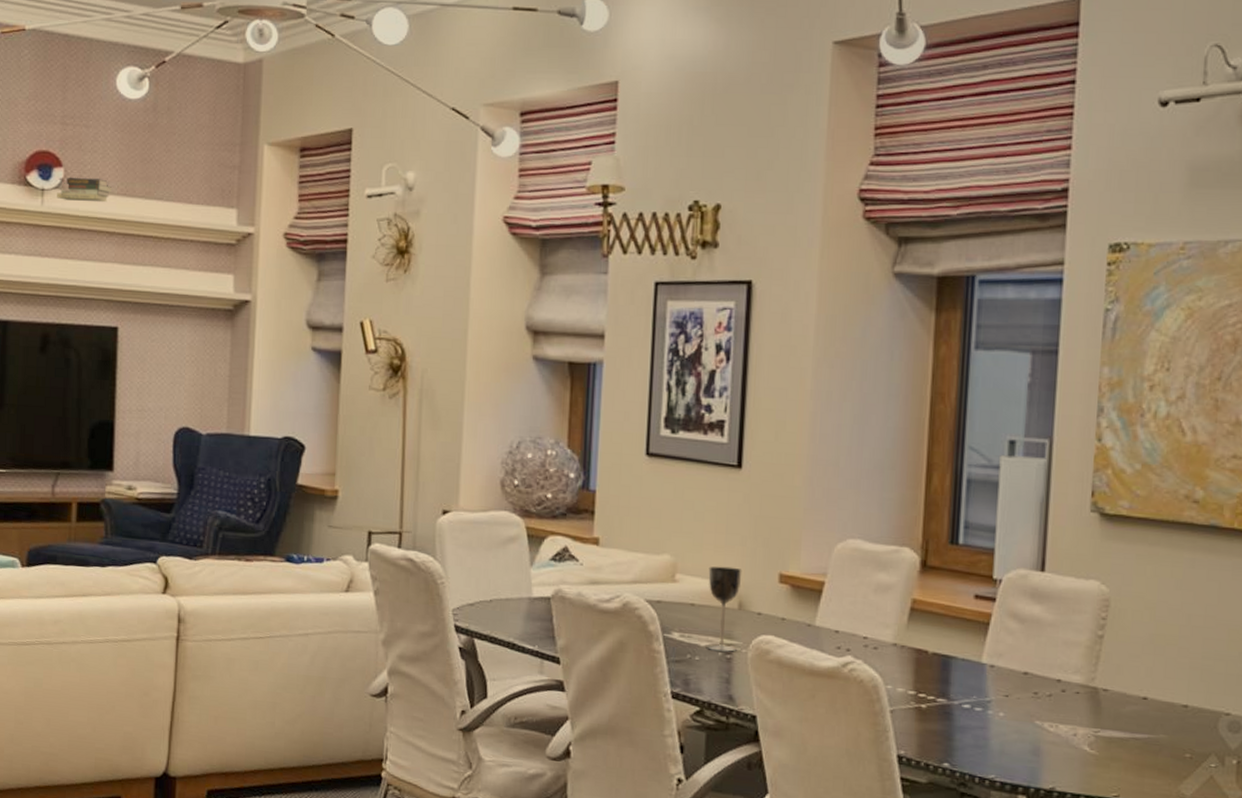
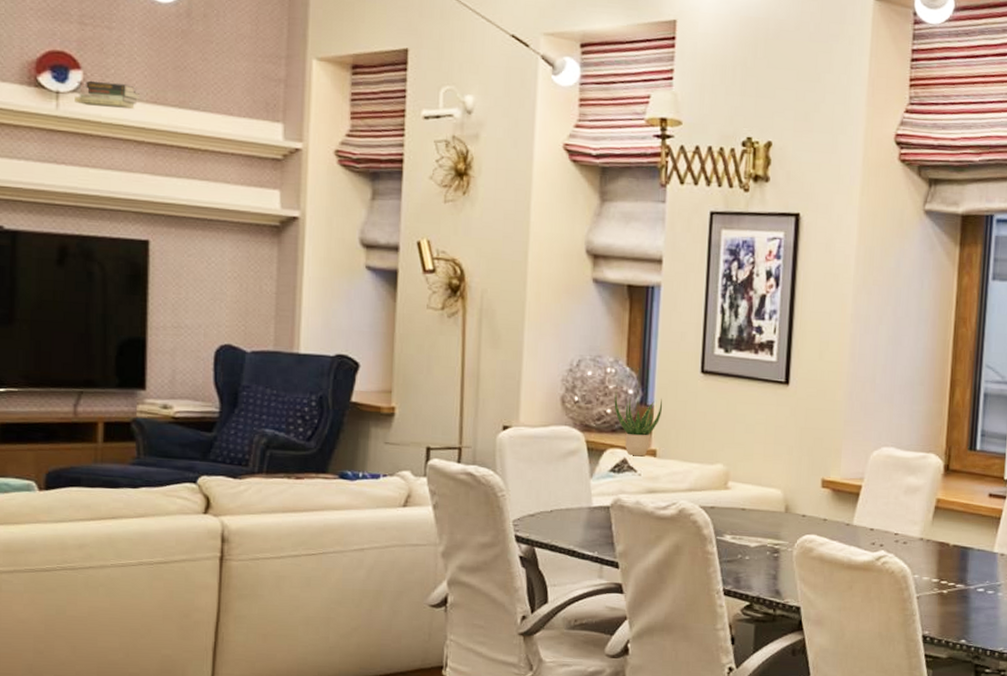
potted plant: none [555,474,605,545] -> present [614,390,662,457]
wine glass: present [707,566,742,652] -> none [756,473,789,551]

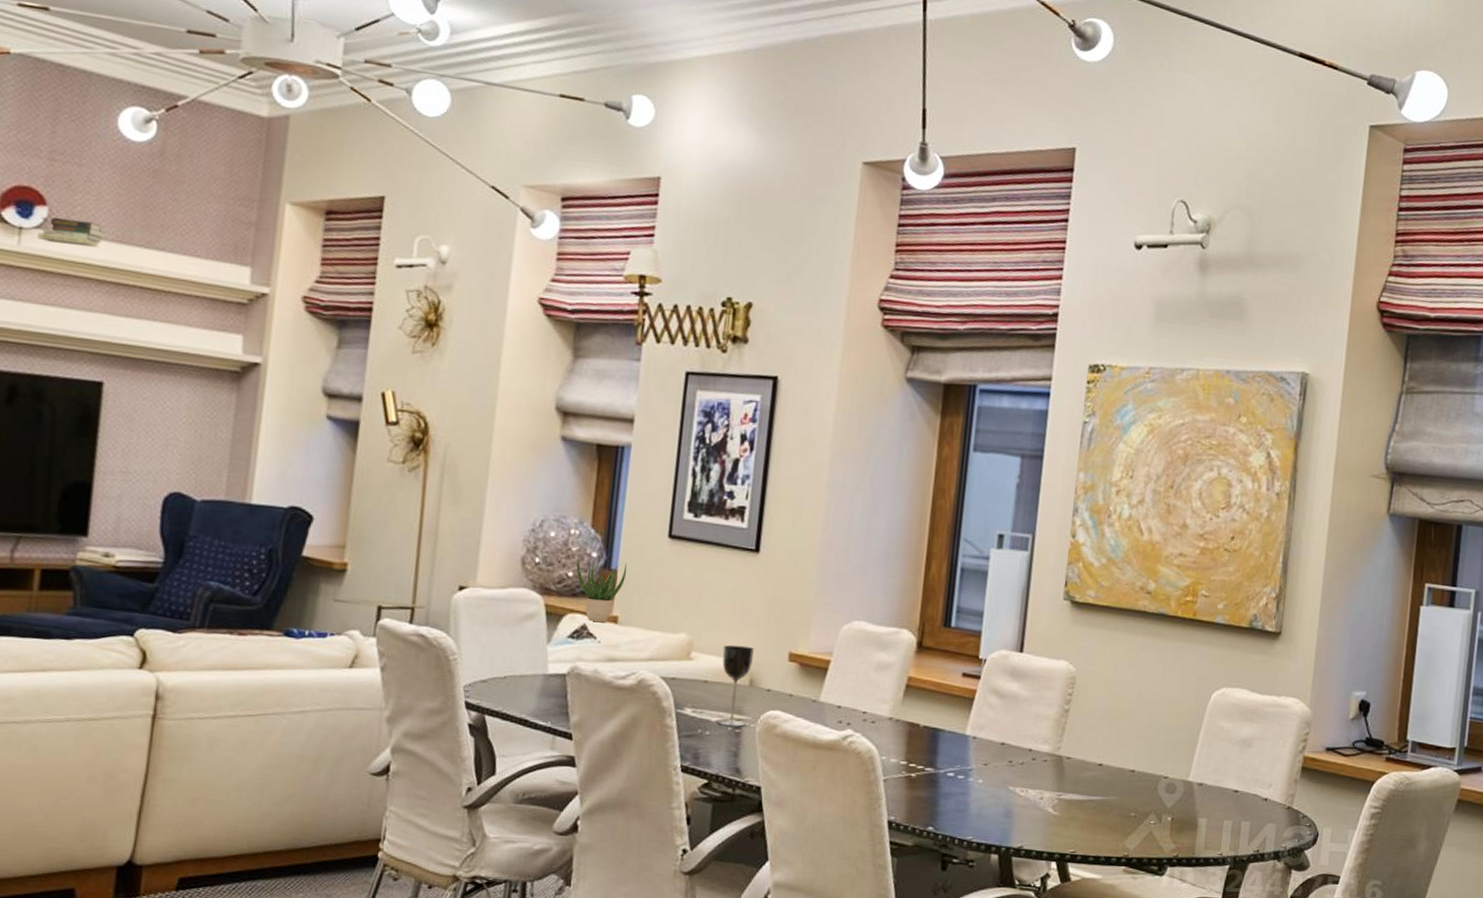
wine glass: none [756,473,789,551] -> present [717,644,755,727]

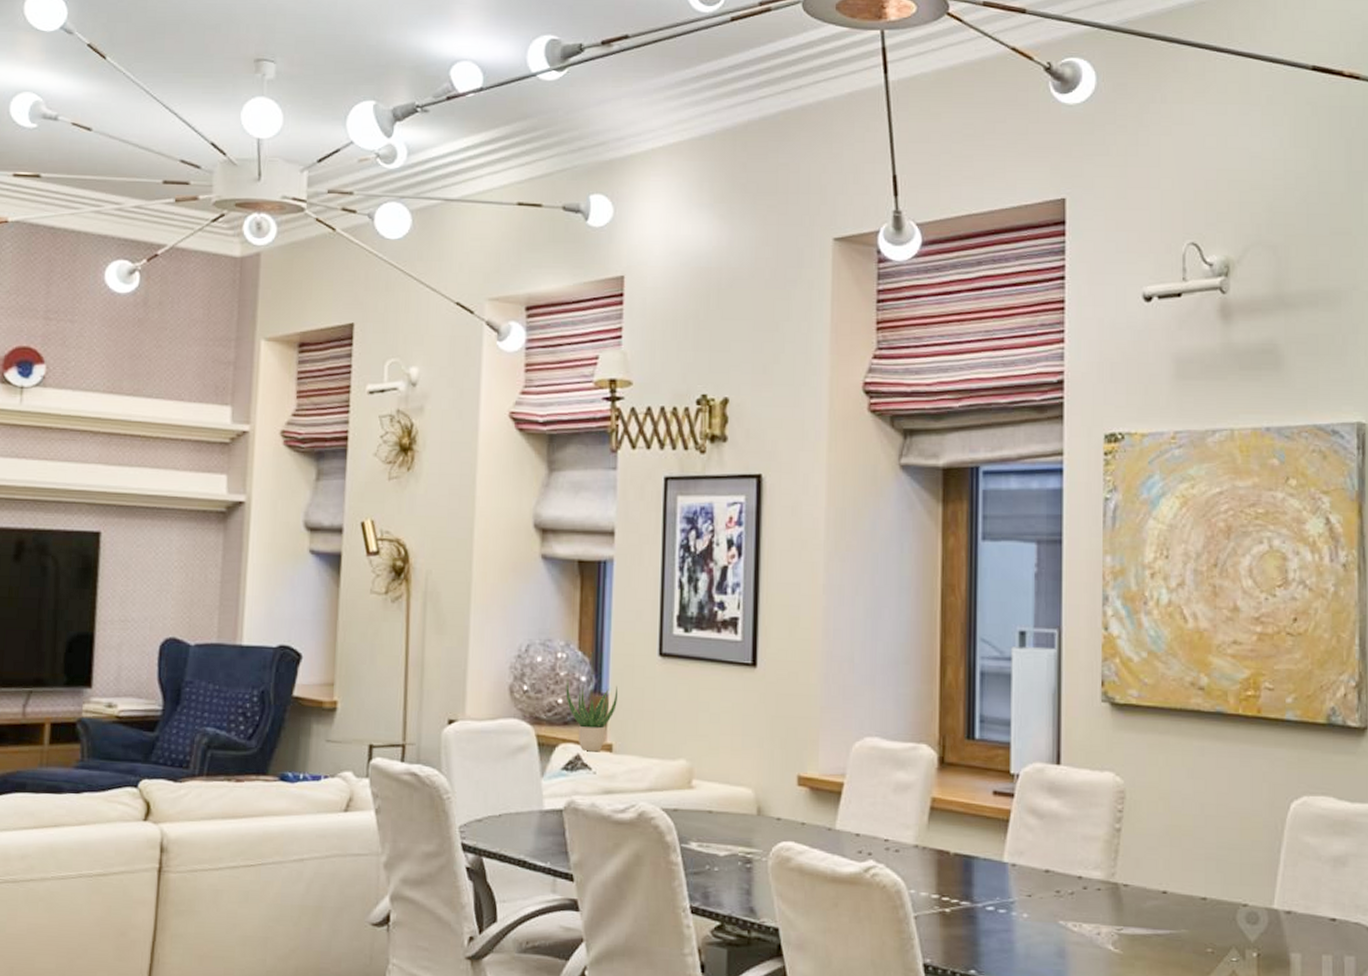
books: present [37,218,105,248] -> none [37,375,97,401]
wine glass: present [717,644,755,727] -> none [725,770,760,861]

